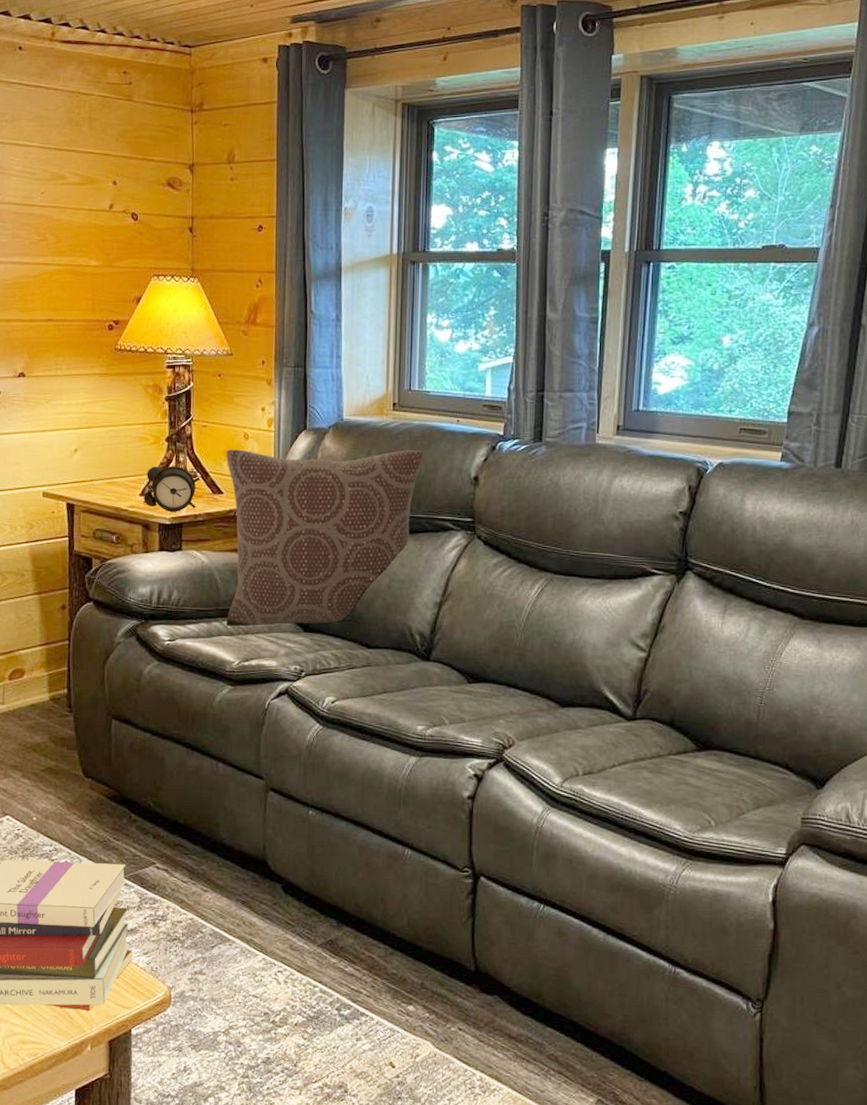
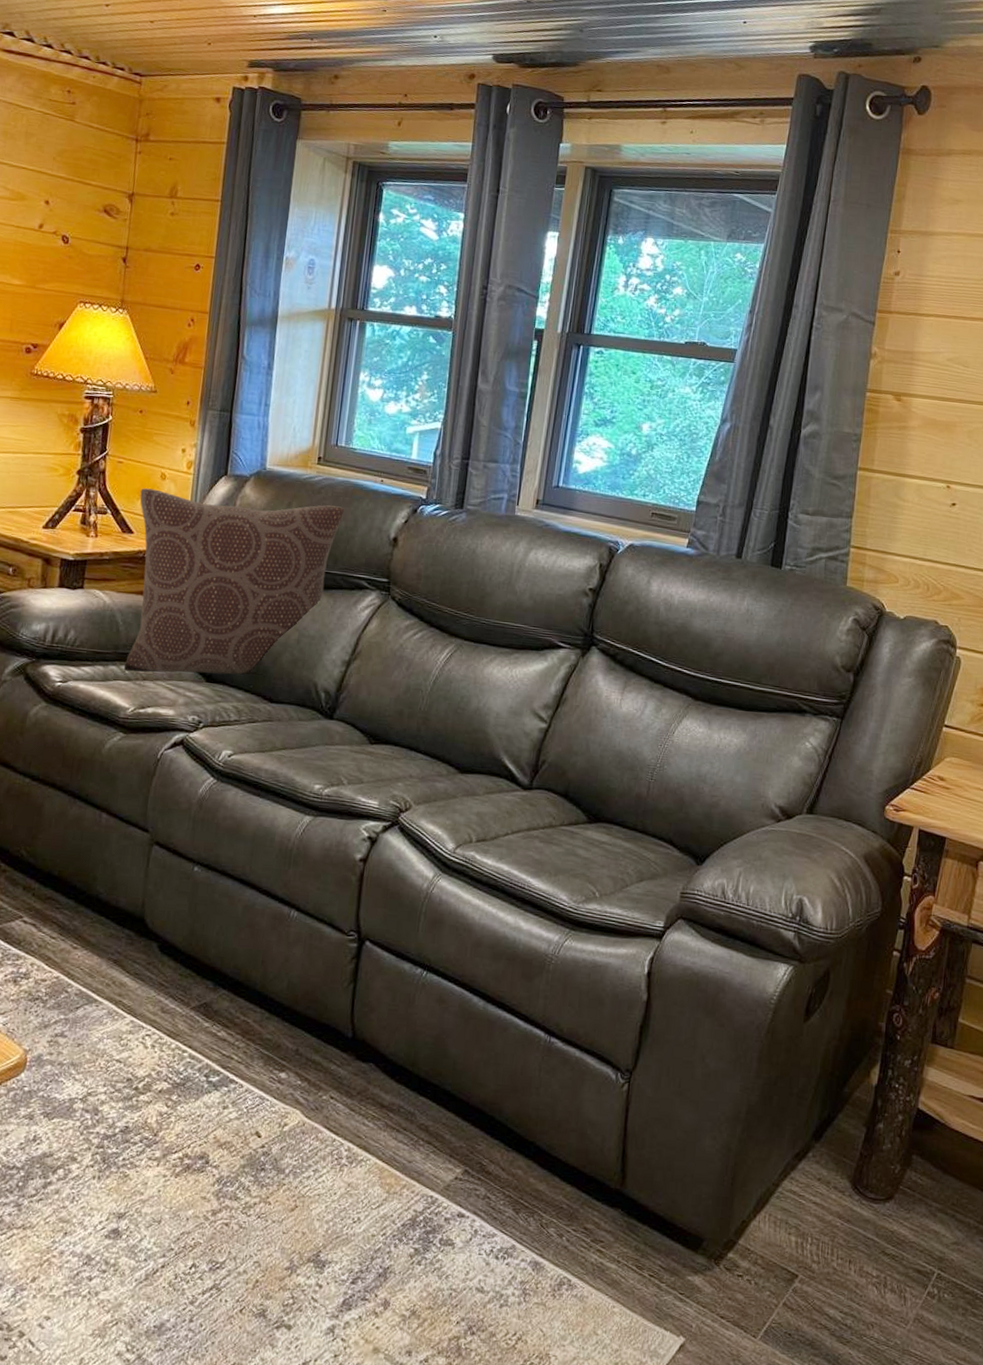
alarm clock: present [142,466,200,512] -> none [45,498,110,548]

